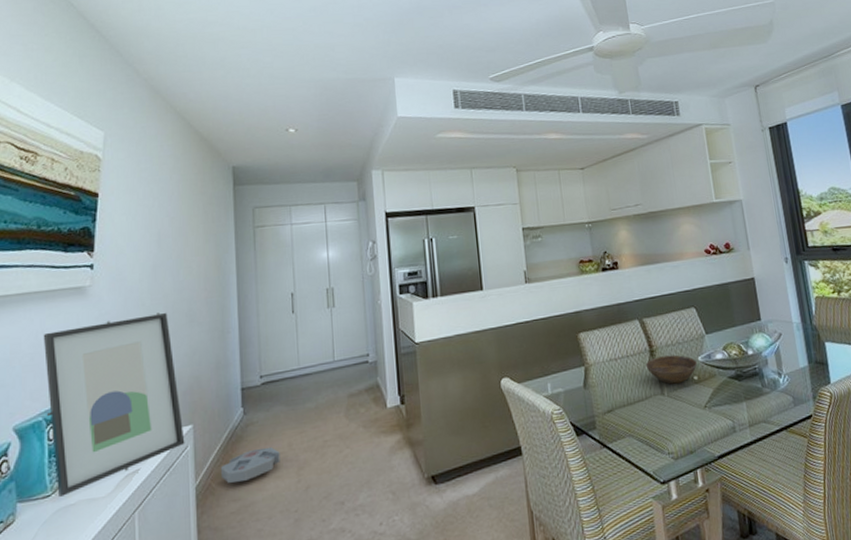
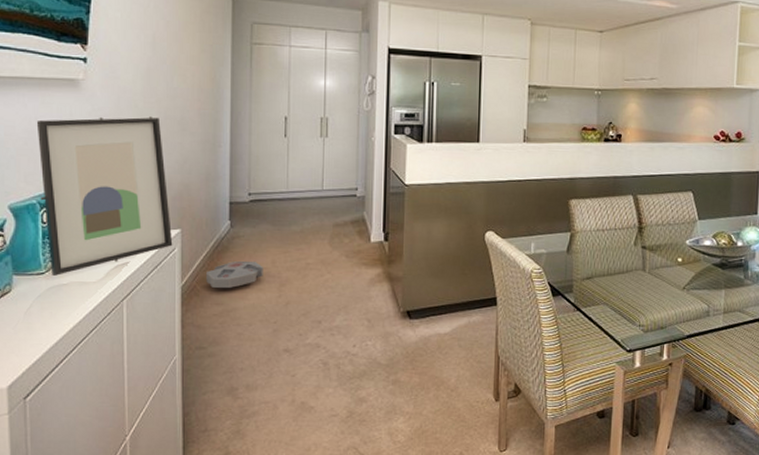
bowl: present [645,354,698,384] -> none [632,234,685,262]

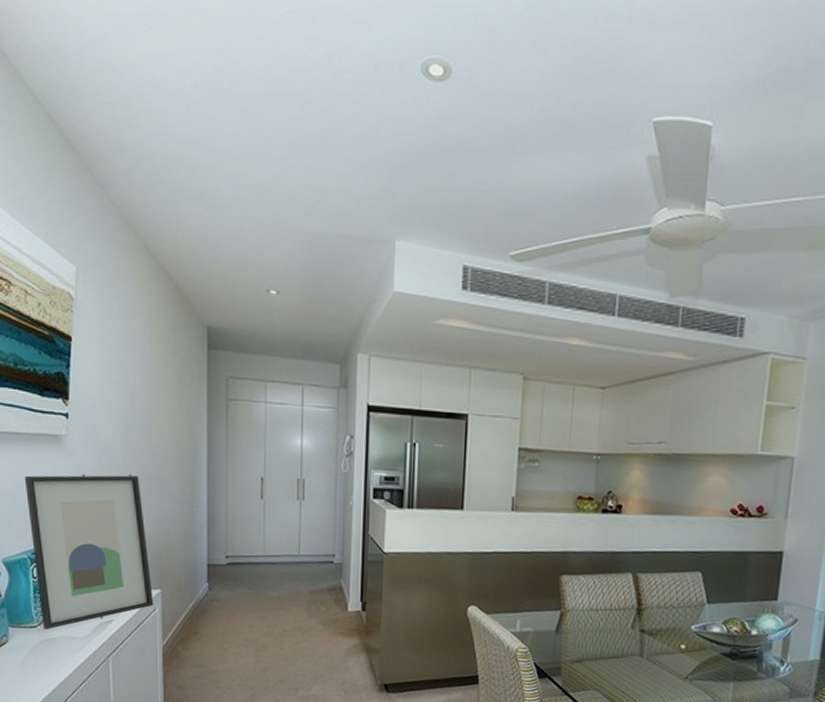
robot vacuum: present [206,260,263,288] -> none [186,624,241,651]

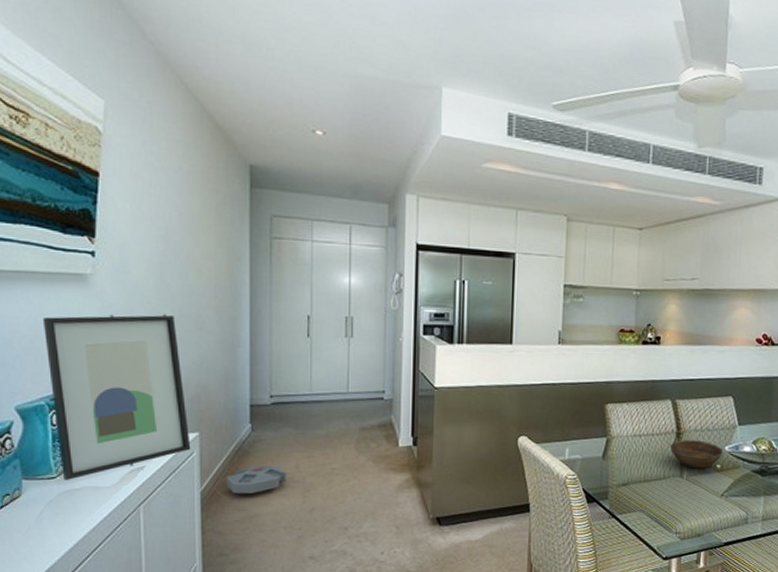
robot vacuum: none [186,624,241,651] -> present [227,465,287,493]
bowl: none [629,616,690,649] -> present [669,440,724,469]

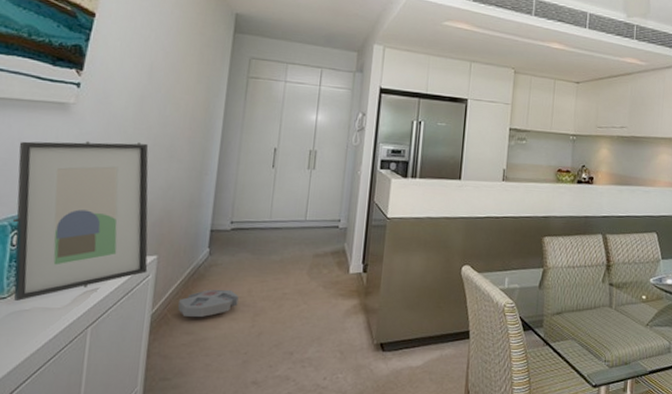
bowl: present [669,440,724,469] -> none [600,272,649,300]

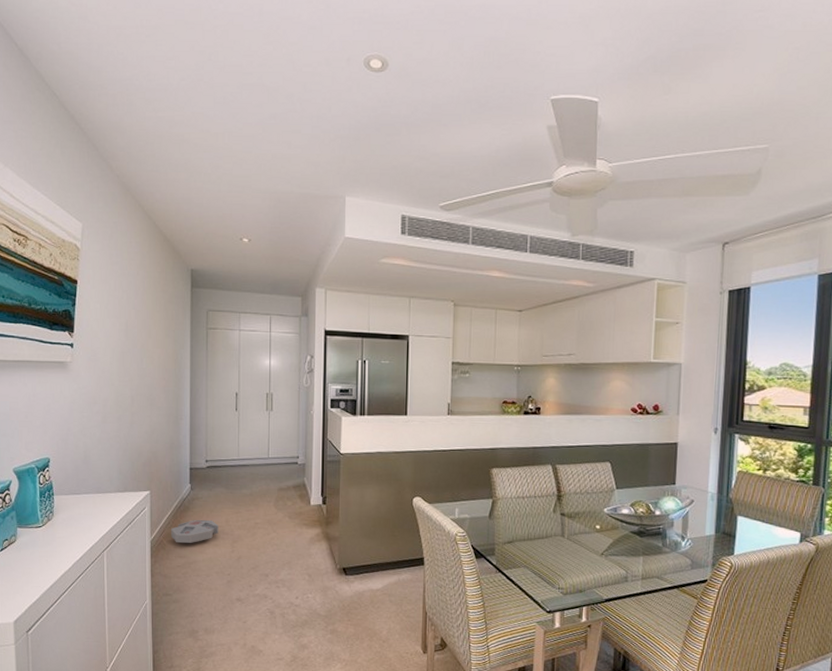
picture frame: present [12,141,149,301] -> none [34,393,144,529]

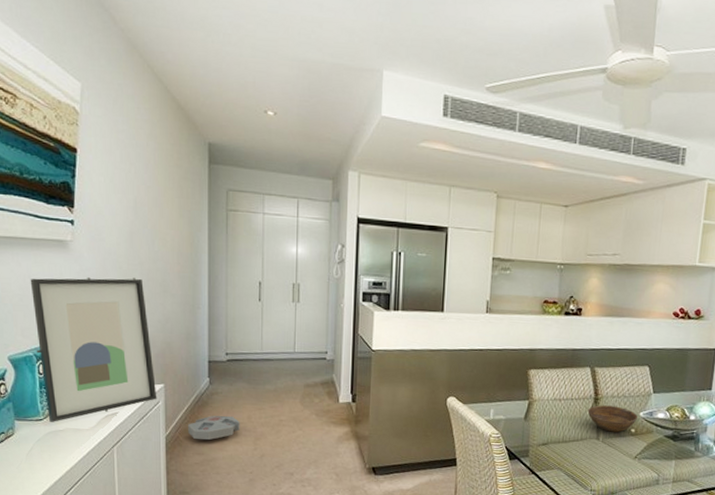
picture frame: none [34,393,144,529] -> present [30,277,157,422]
bowl: none [551,502,603,529] -> present [587,405,639,432]

